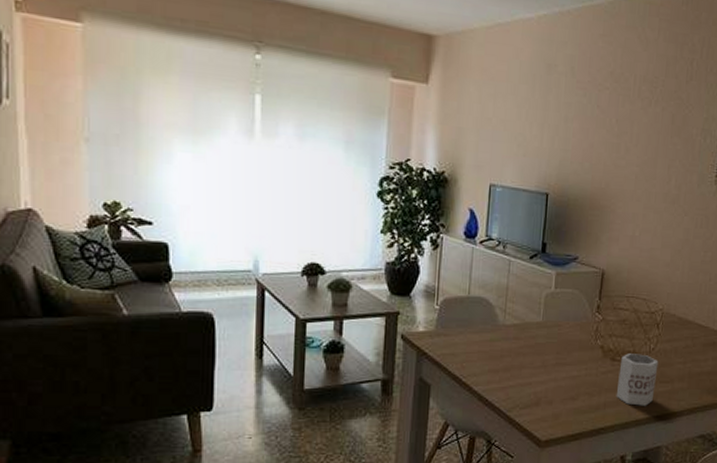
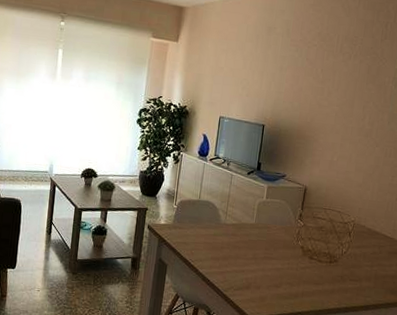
mug: present [616,353,659,406] -> none [312,254,349,298]

